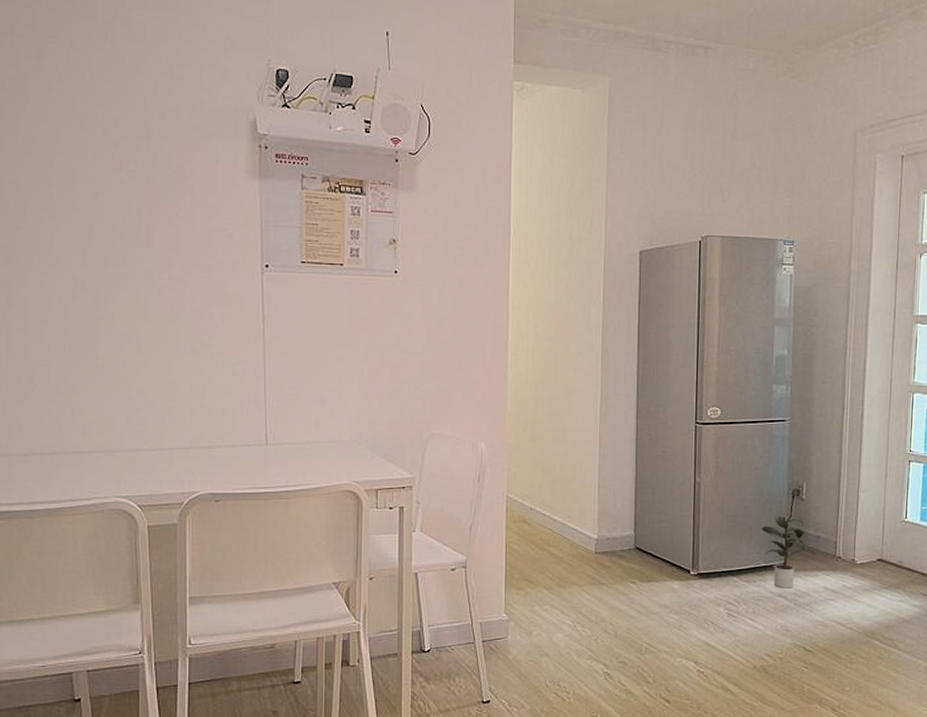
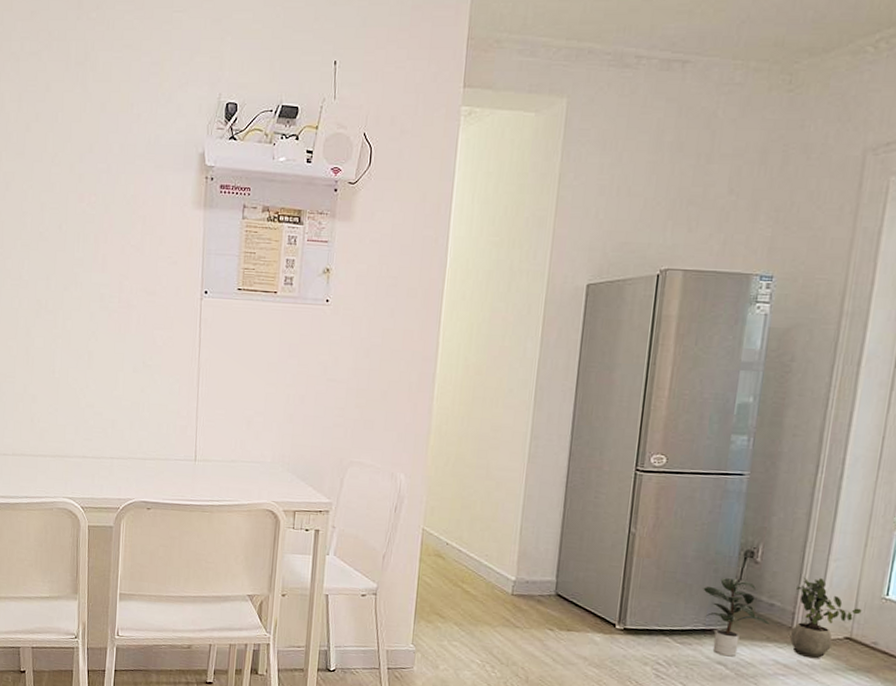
potted plant: none [834,509,888,582] -> present [789,577,862,659]

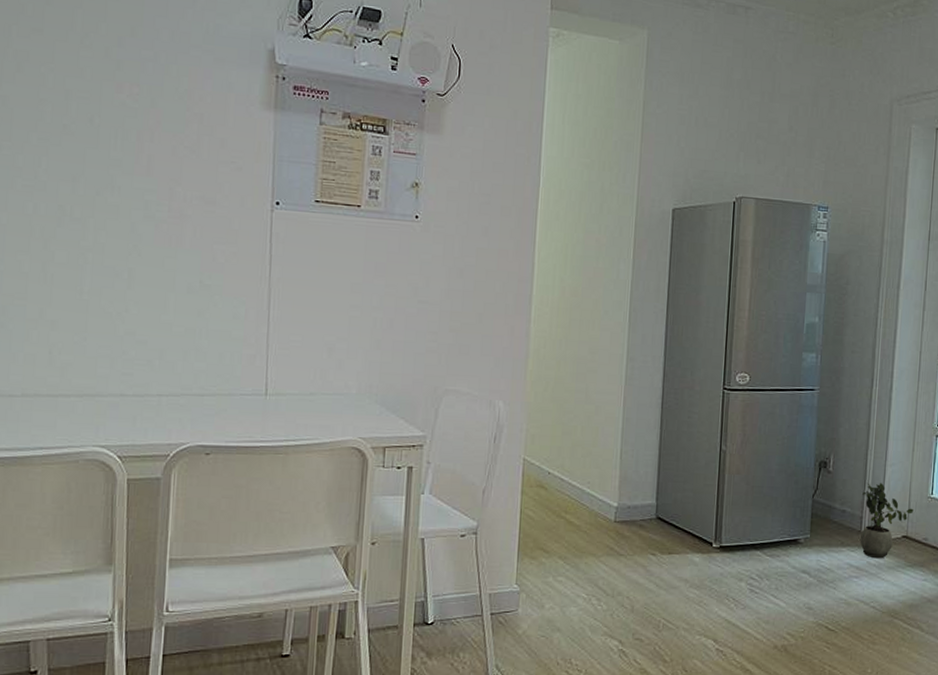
potted plant: present [703,578,770,657] -> none [786,489,843,565]

